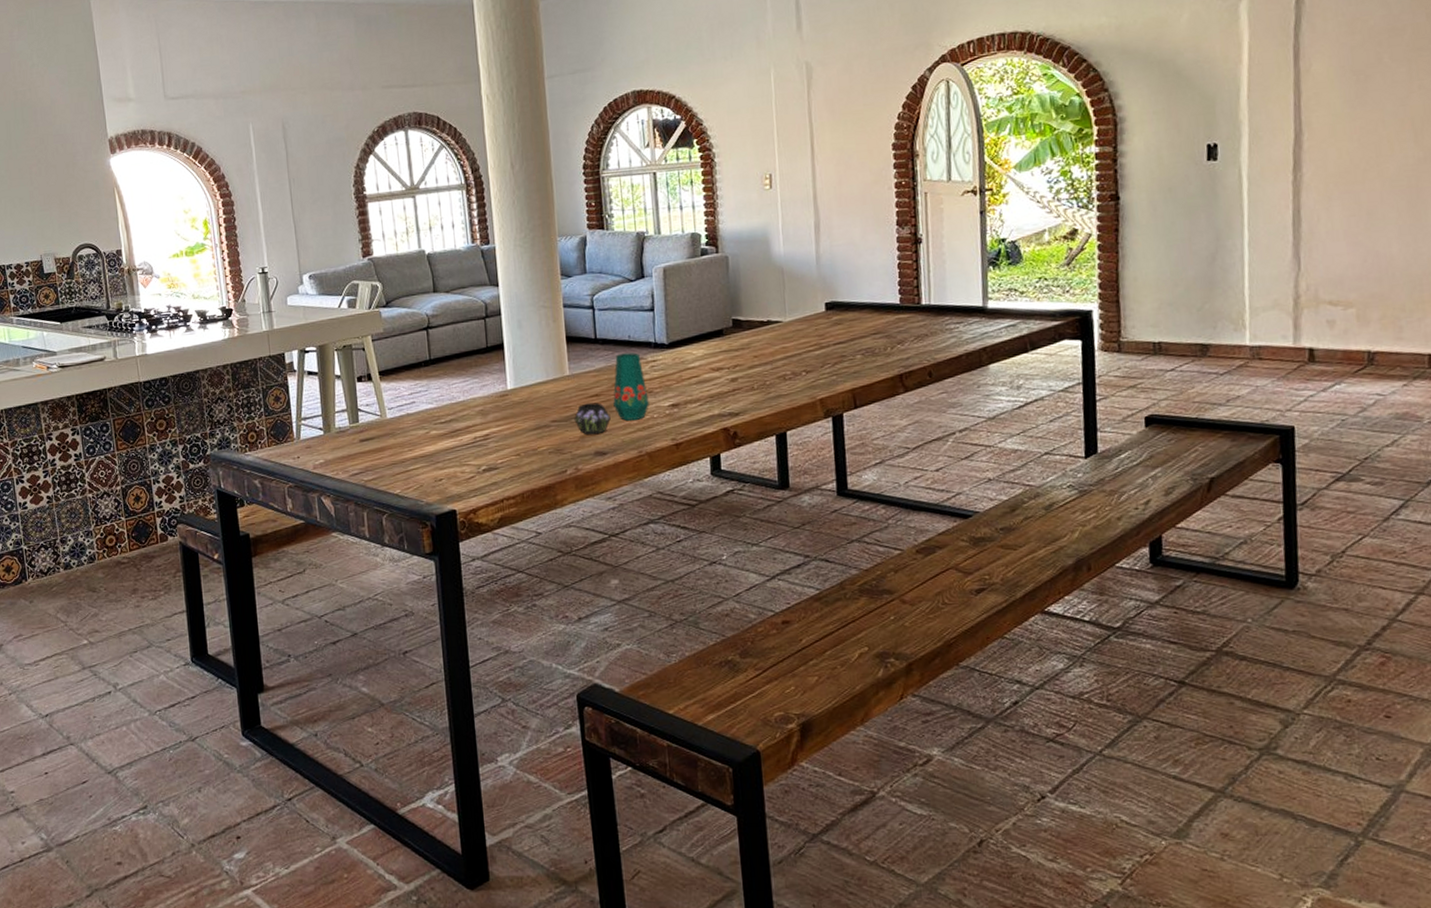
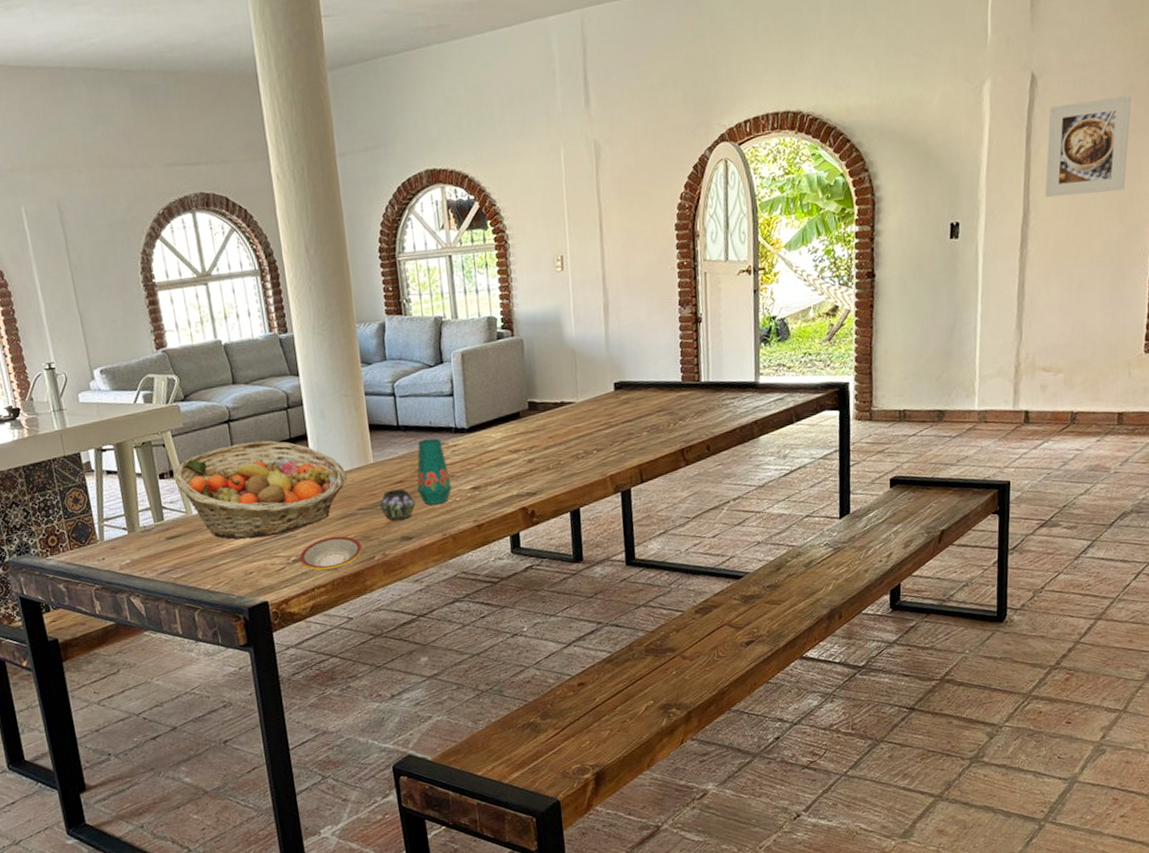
fruit basket: none [371,348,542,445] -> present [173,440,347,539]
plate: none [490,447,554,483] -> present [299,536,362,571]
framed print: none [1319,10,1421,119] -> present [1045,95,1131,198]

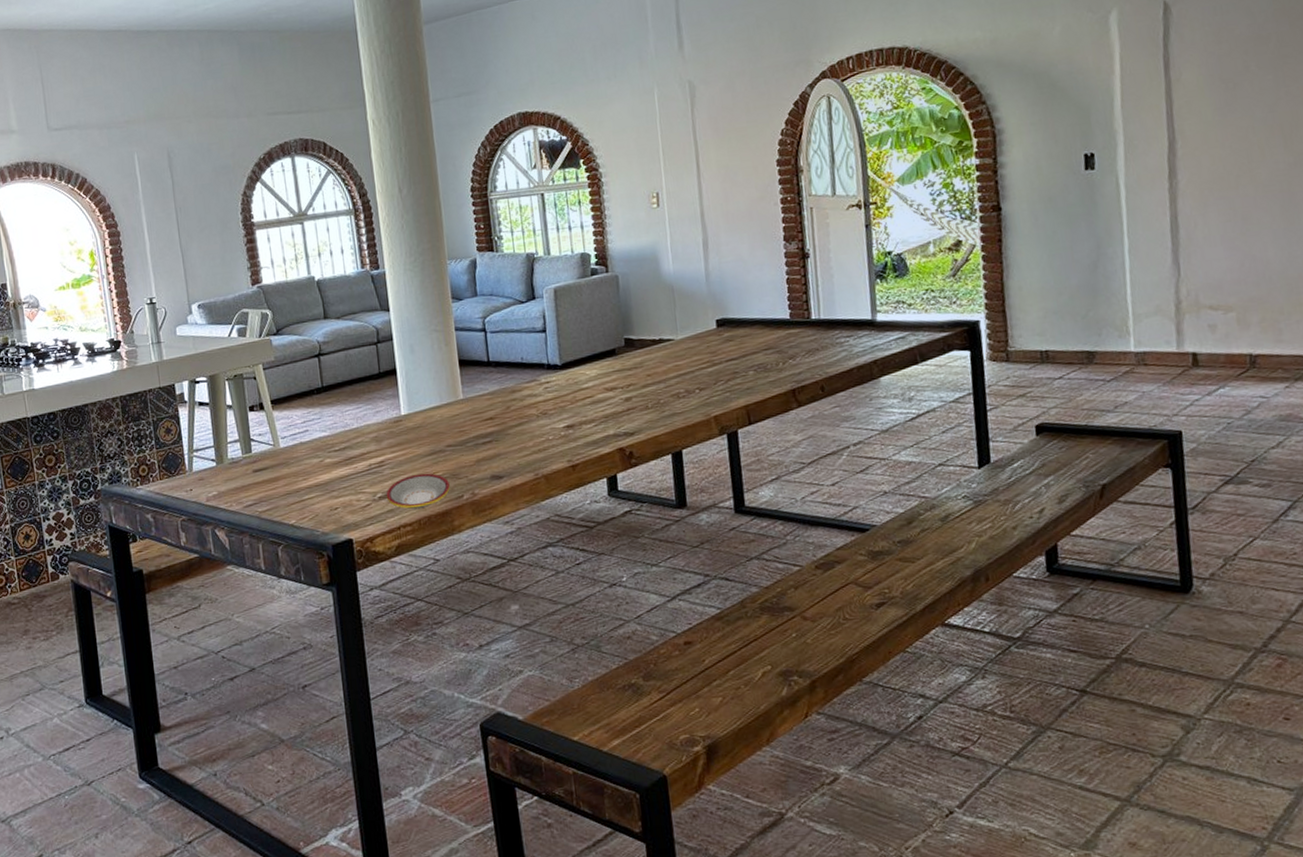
fruit basket: present [173,440,347,539] -> none [263,374,436,474]
vase: present [380,438,452,521] -> none [469,374,544,459]
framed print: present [1045,95,1131,198] -> none [1188,19,1288,126]

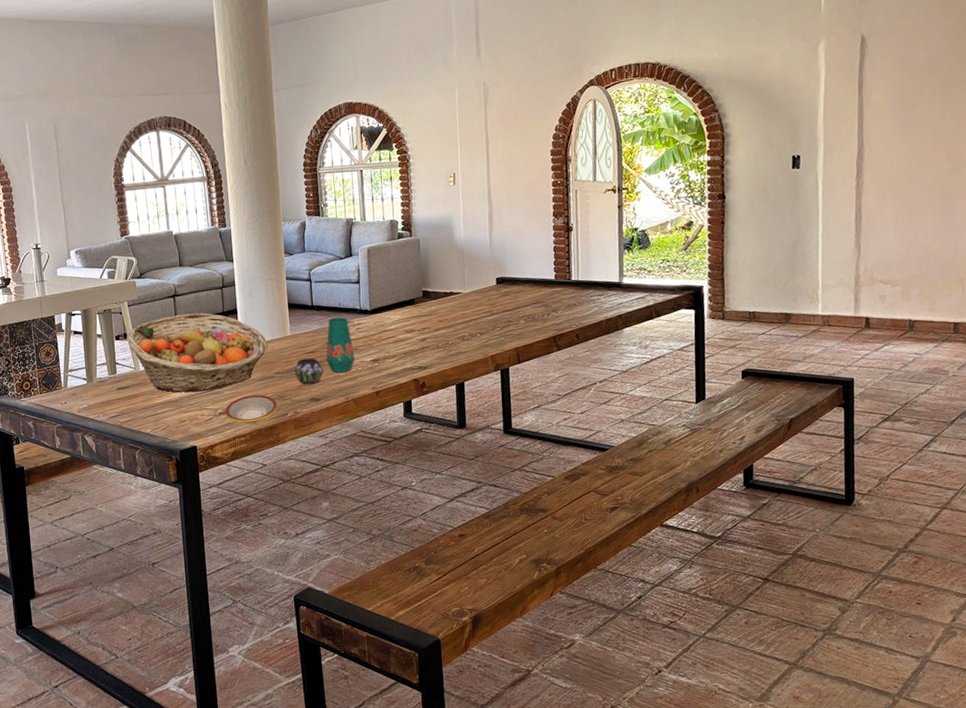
fruit basket: none [263,374,436,474] -> present [127,312,268,393]
vase: none [469,374,544,459] -> present [294,317,355,385]

